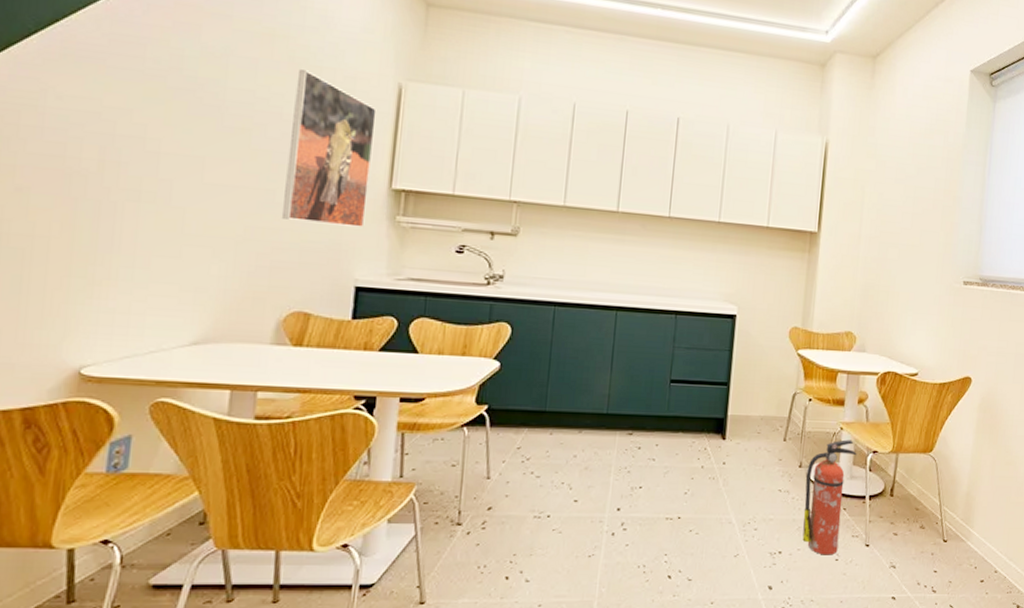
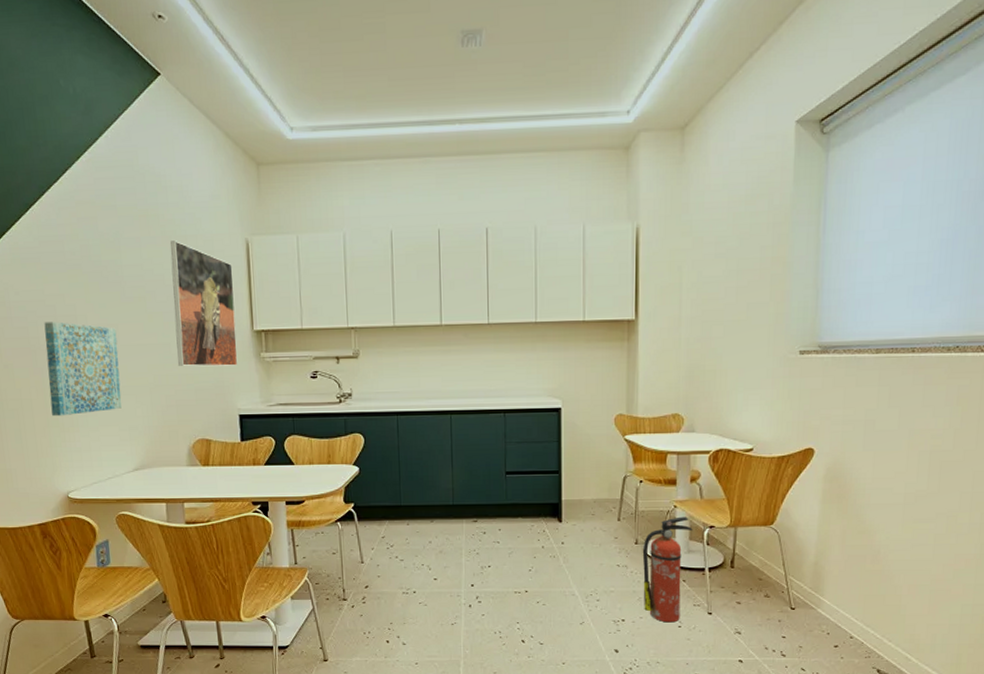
wall art: none [79,140,201,265] -> present [44,322,122,417]

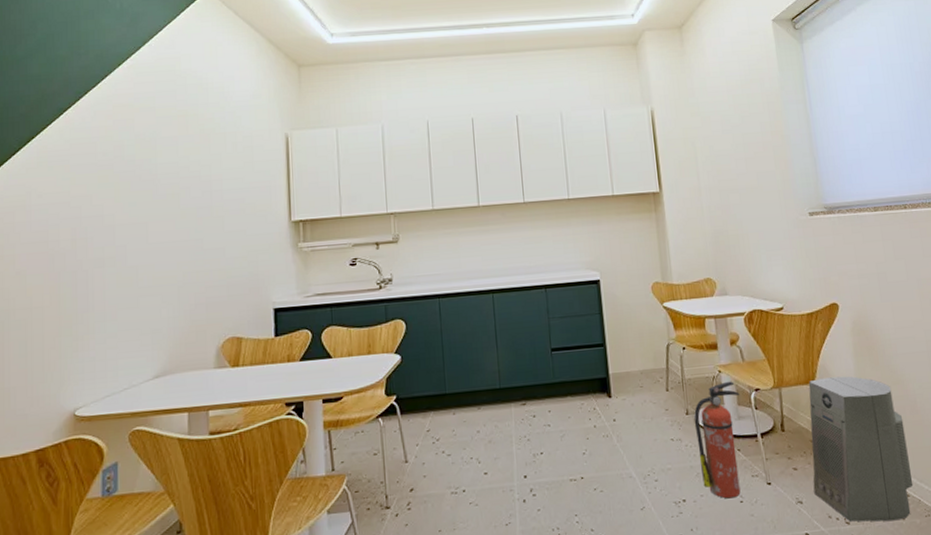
wall art: present [44,322,122,417] -> none [65,223,146,325]
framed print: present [170,241,238,367] -> none [208,138,274,262]
air purifier: none [754,521,862,658] -> present [808,376,914,522]

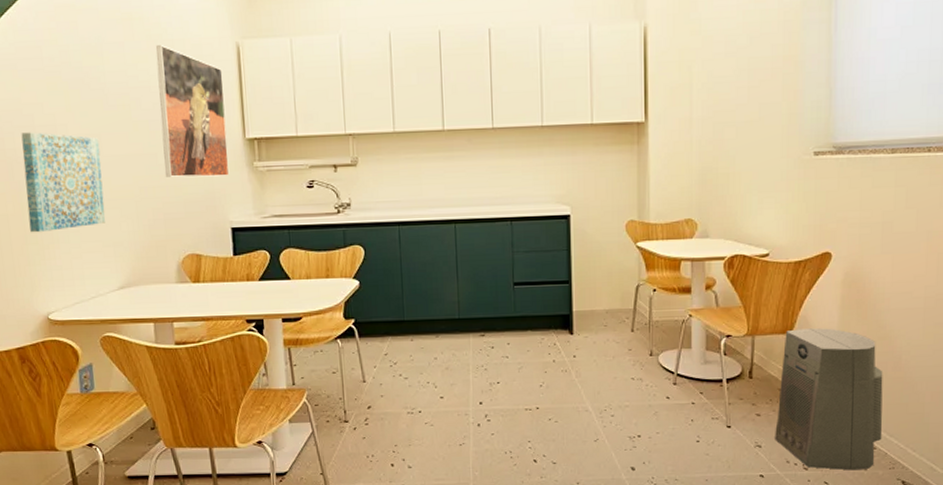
wall art: none [65,223,146,325] -> present [21,132,105,233]
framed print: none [208,138,274,262] -> present [156,45,229,178]
fire extinguisher: present [694,381,741,499] -> none [657,326,709,438]

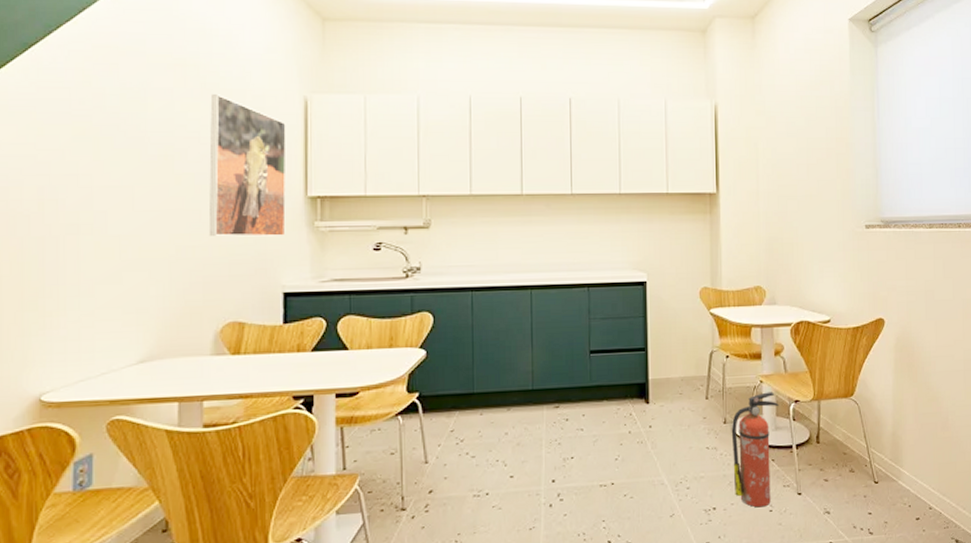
wall art: present [21,132,105,233] -> none [29,181,131,298]
fire extinguisher: none [657,326,709,438] -> present [731,391,779,508]
air purifier: present [775,328,883,471] -> none [842,391,936,533]

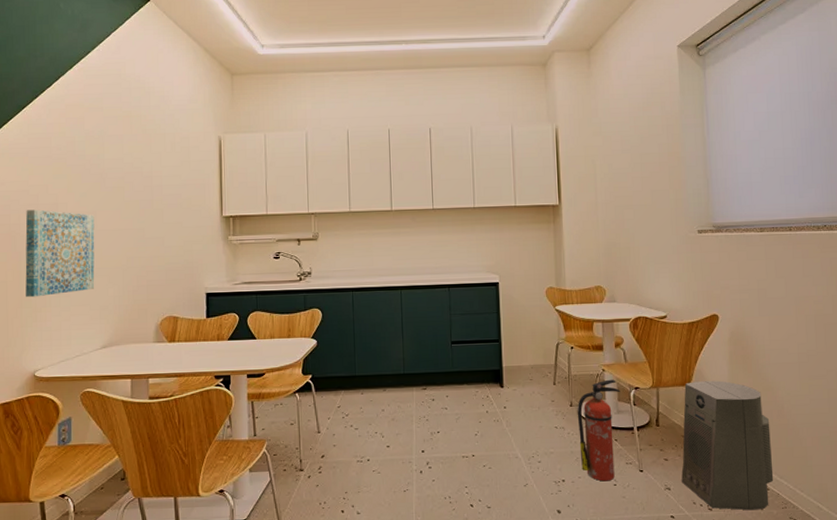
wall art: none [29,181,131,298] -> present [25,209,95,298]
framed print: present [208,94,287,237] -> none [149,138,207,249]
air purifier: none [842,391,936,533] -> present [681,380,774,511]

